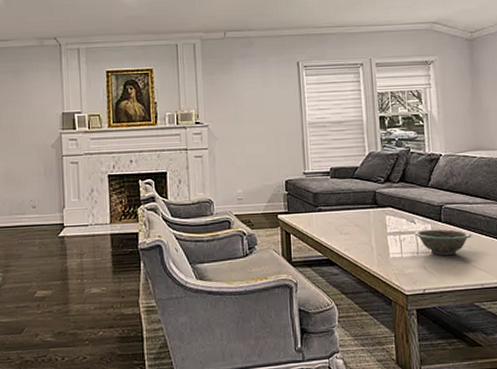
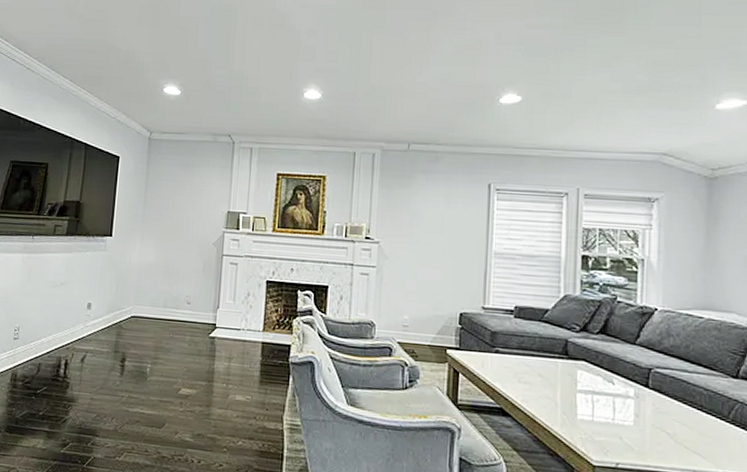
decorative bowl: present [414,228,472,256] -> none [611,393,687,430]

